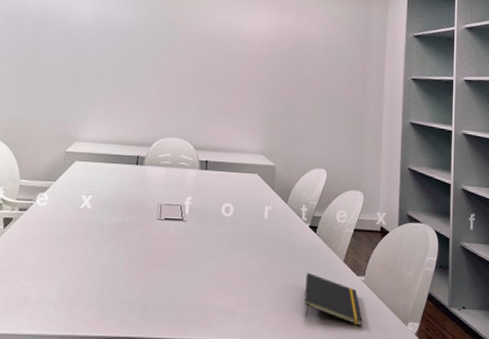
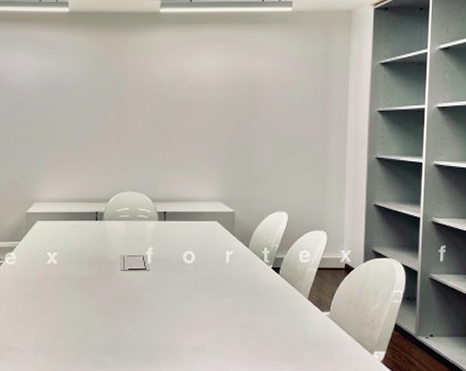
notepad: present [304,272,363,326] -> none [270,310,328,357]

